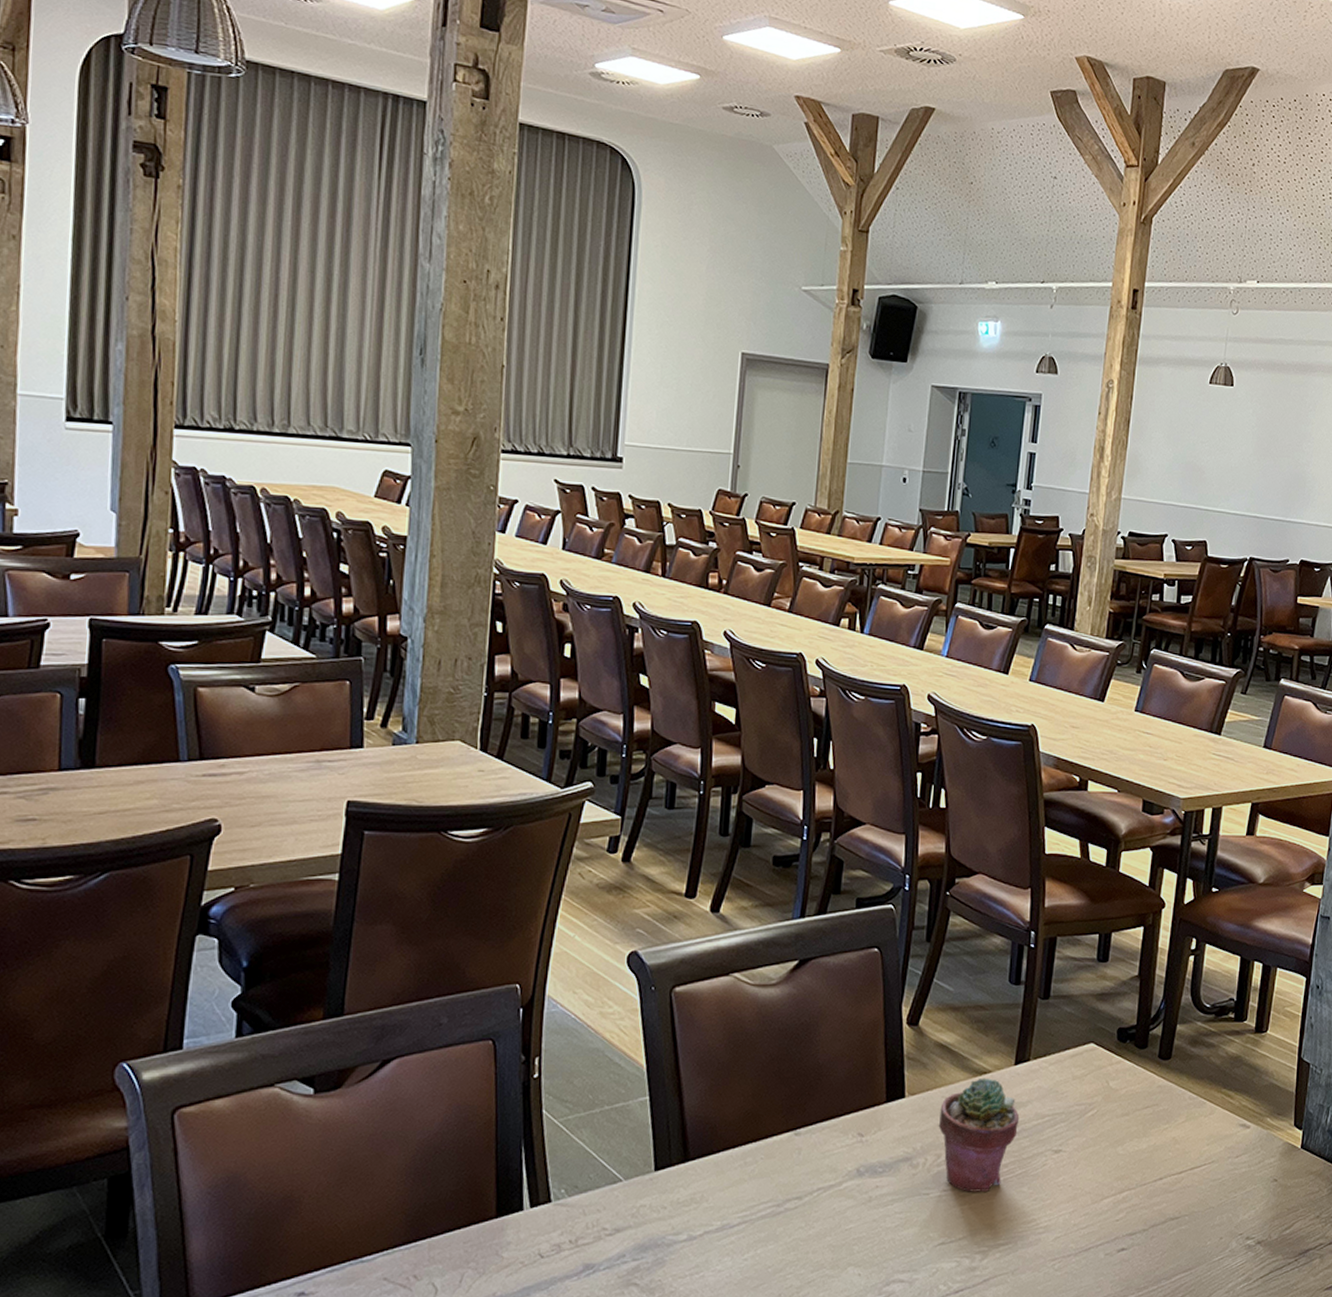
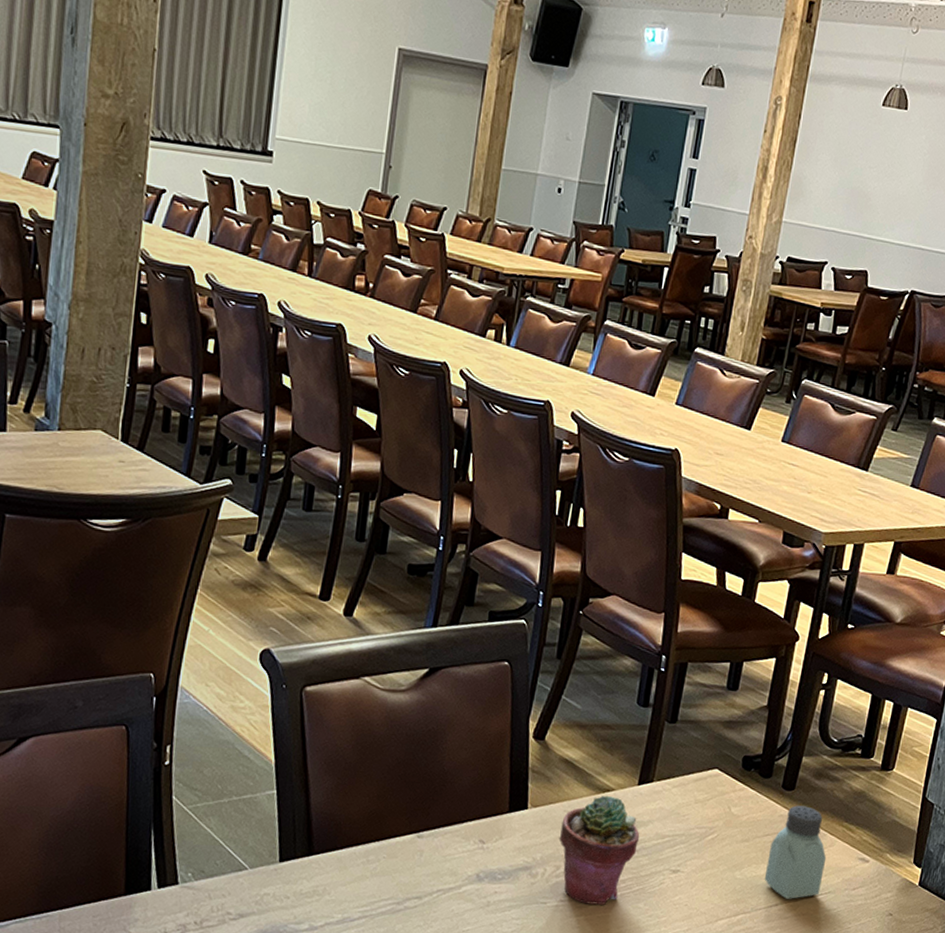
saltshaker: none [1147,1075,1208,1172] -> present [764,805,827,899]

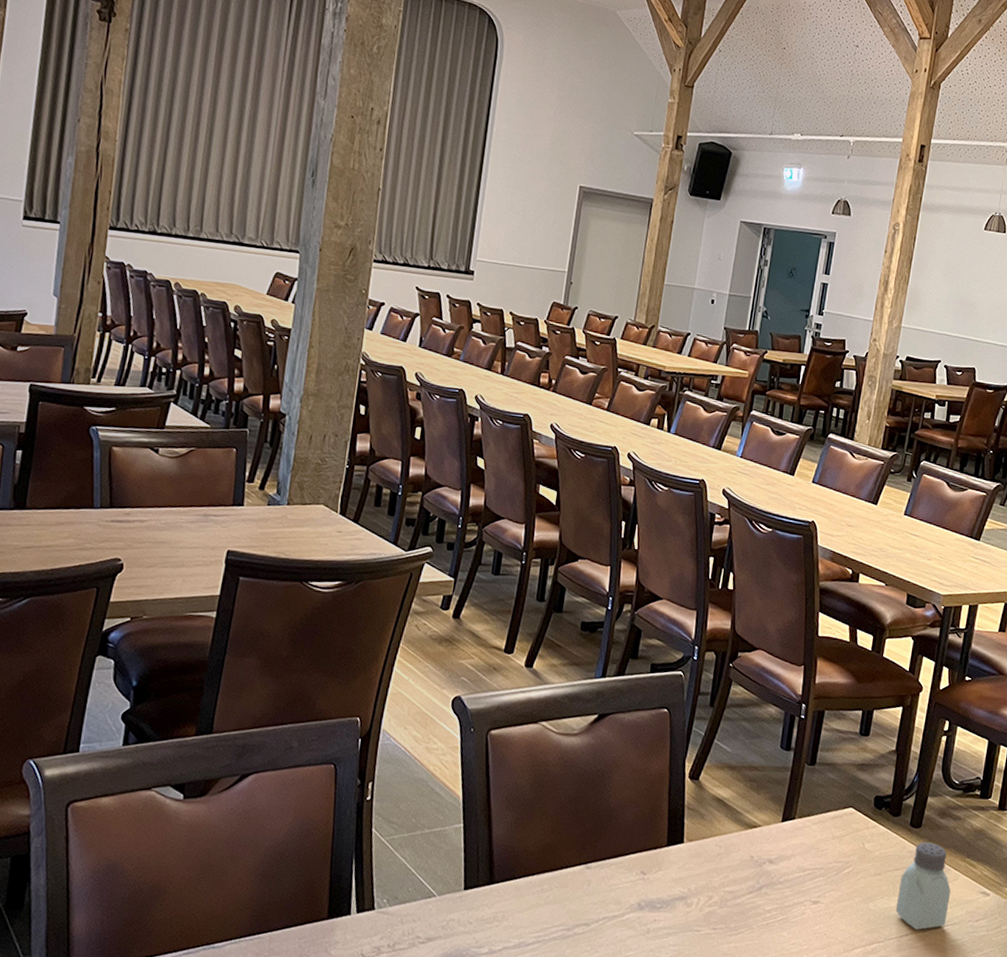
potted succulent: present [559,795,640,905] -> none [711,831,784,933]

